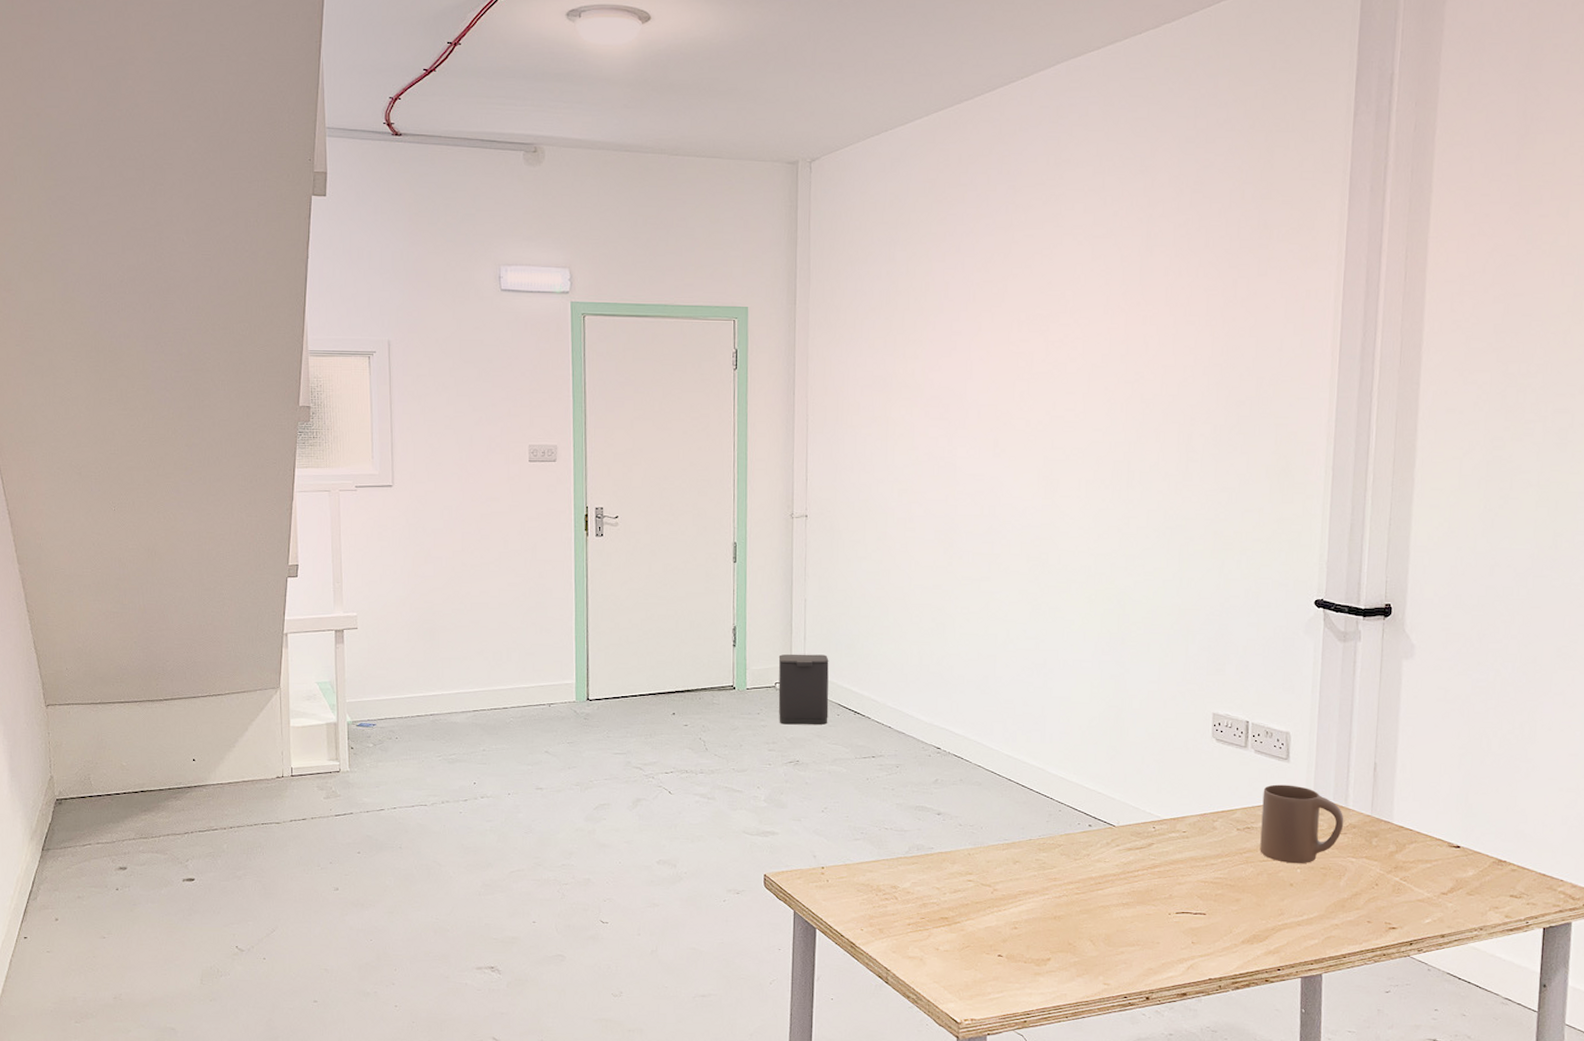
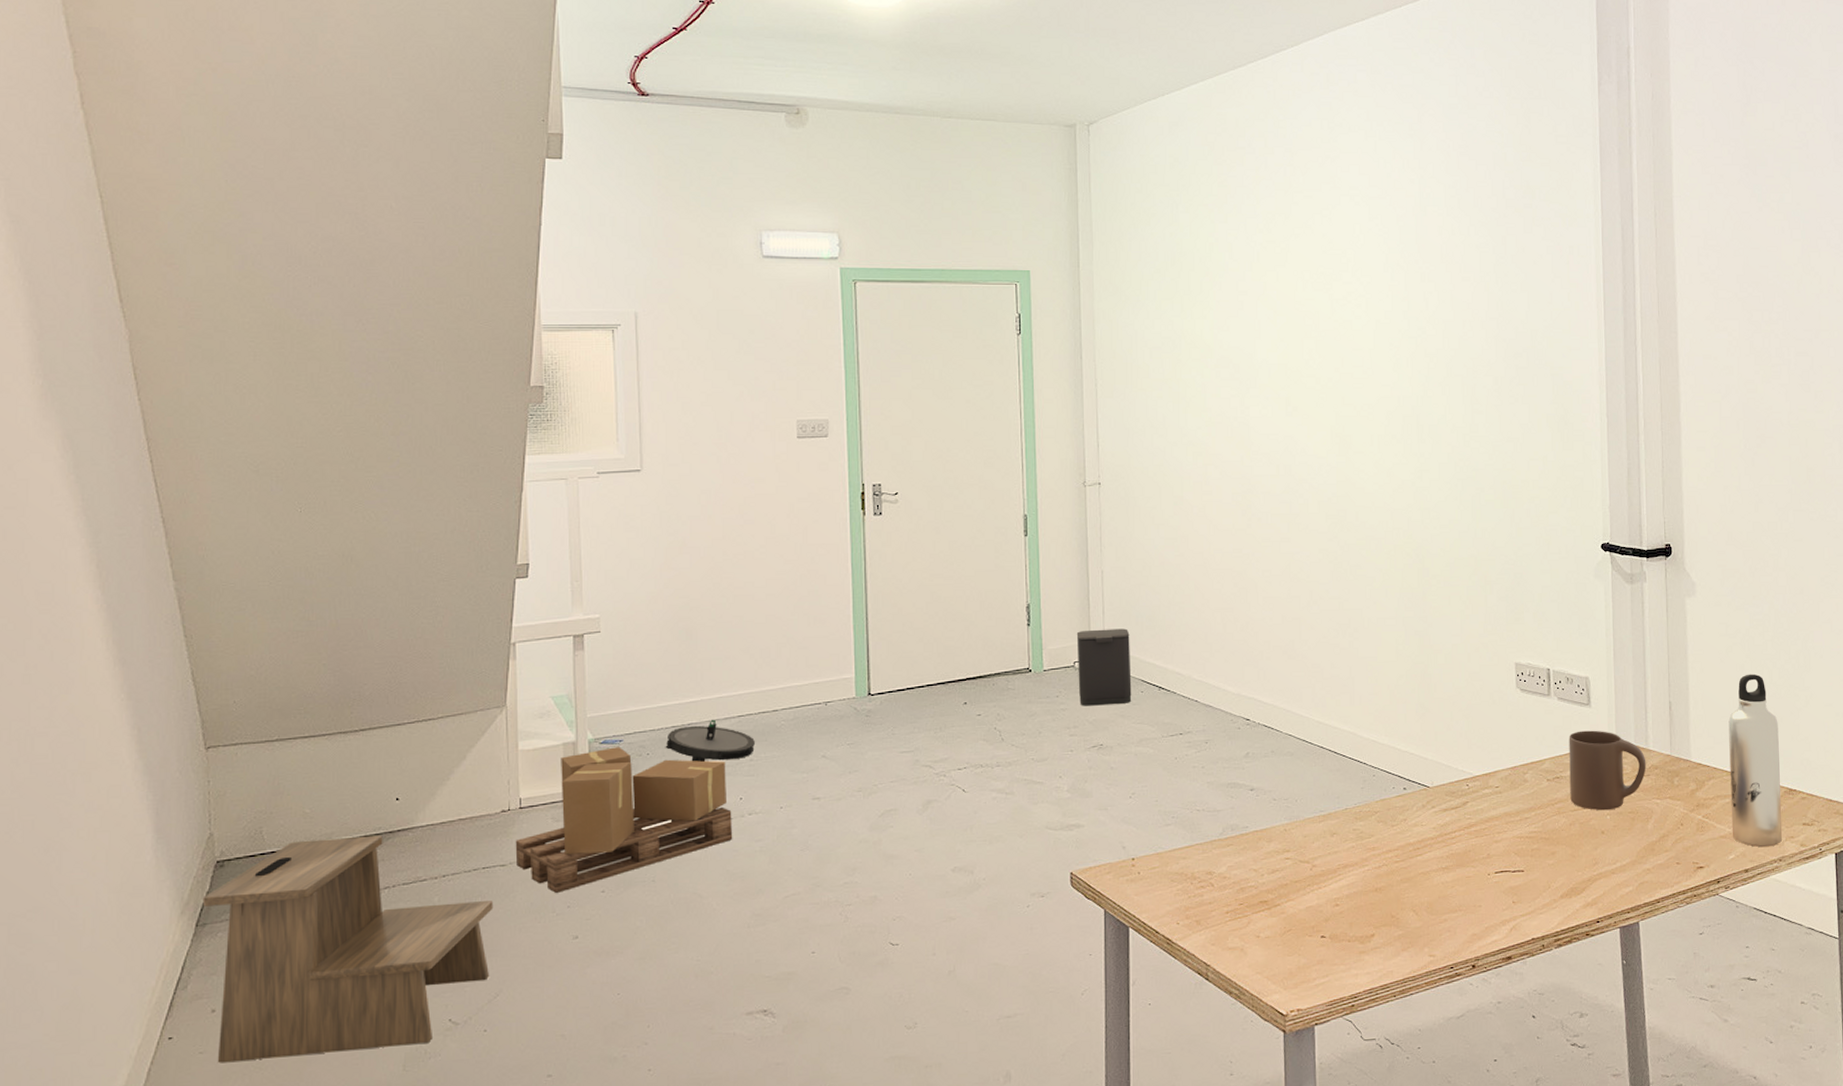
step stool: none [46,788,271,964] -> present [202,835,494,1064]
cardboard boxes: none [288,730,468,850] -> present [515,747,733,893]
robot vacuum: none [411,712,487,749] -> present [665,719,755,762]
water bottle: none [1431,741,1493,915] -> present [1728,673,1782,848]

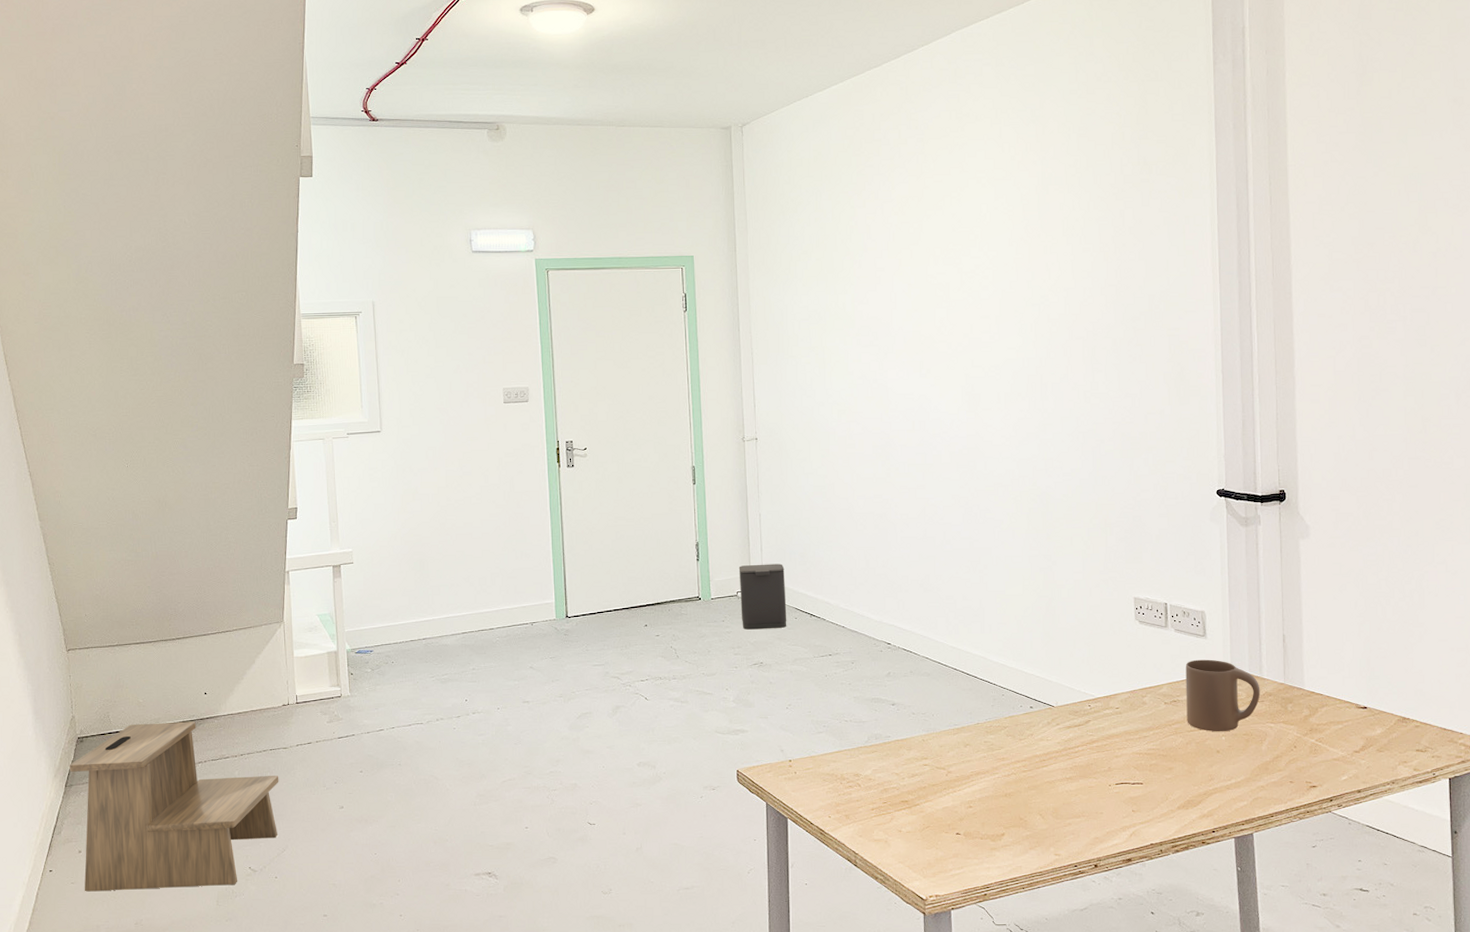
cardboard boxes: present [515,747,733,893] -> none [294,656,461,771]
robot vacuum: present [665,719,755,762] -> none [406,635,476,670]
water bottle: present [1728,673,1782,848] -> none [1342,610,1395,771]

